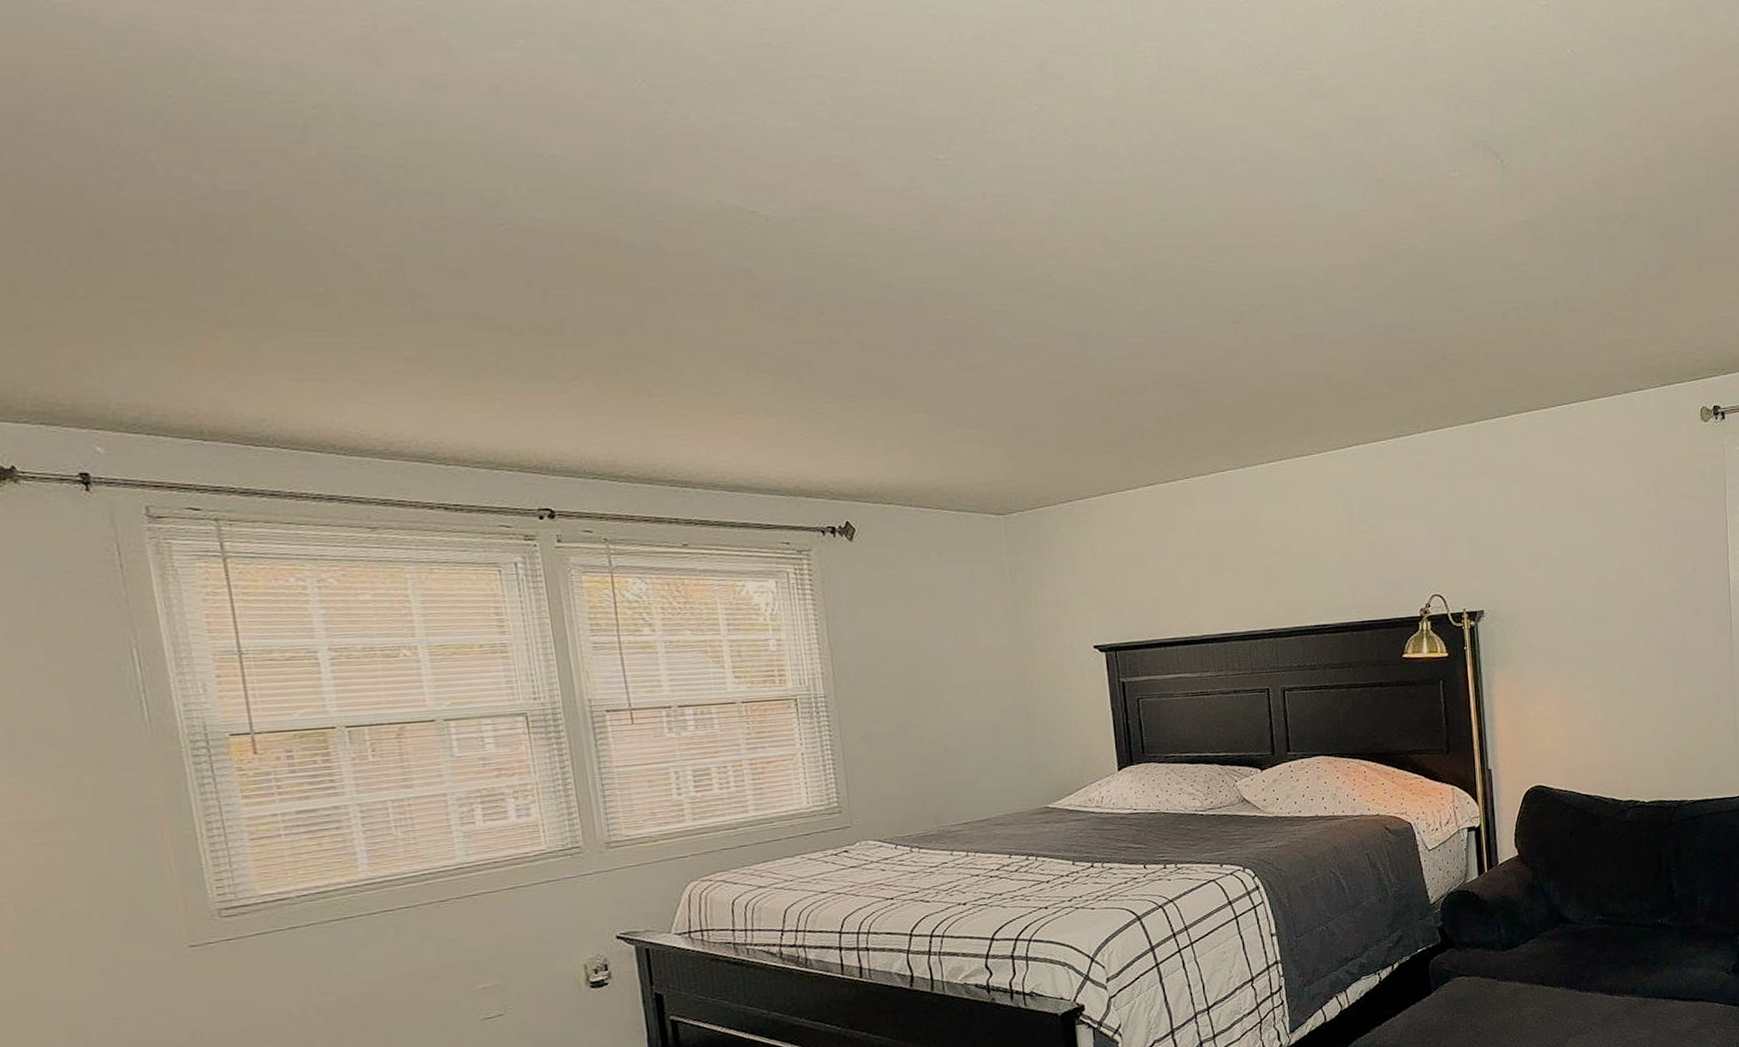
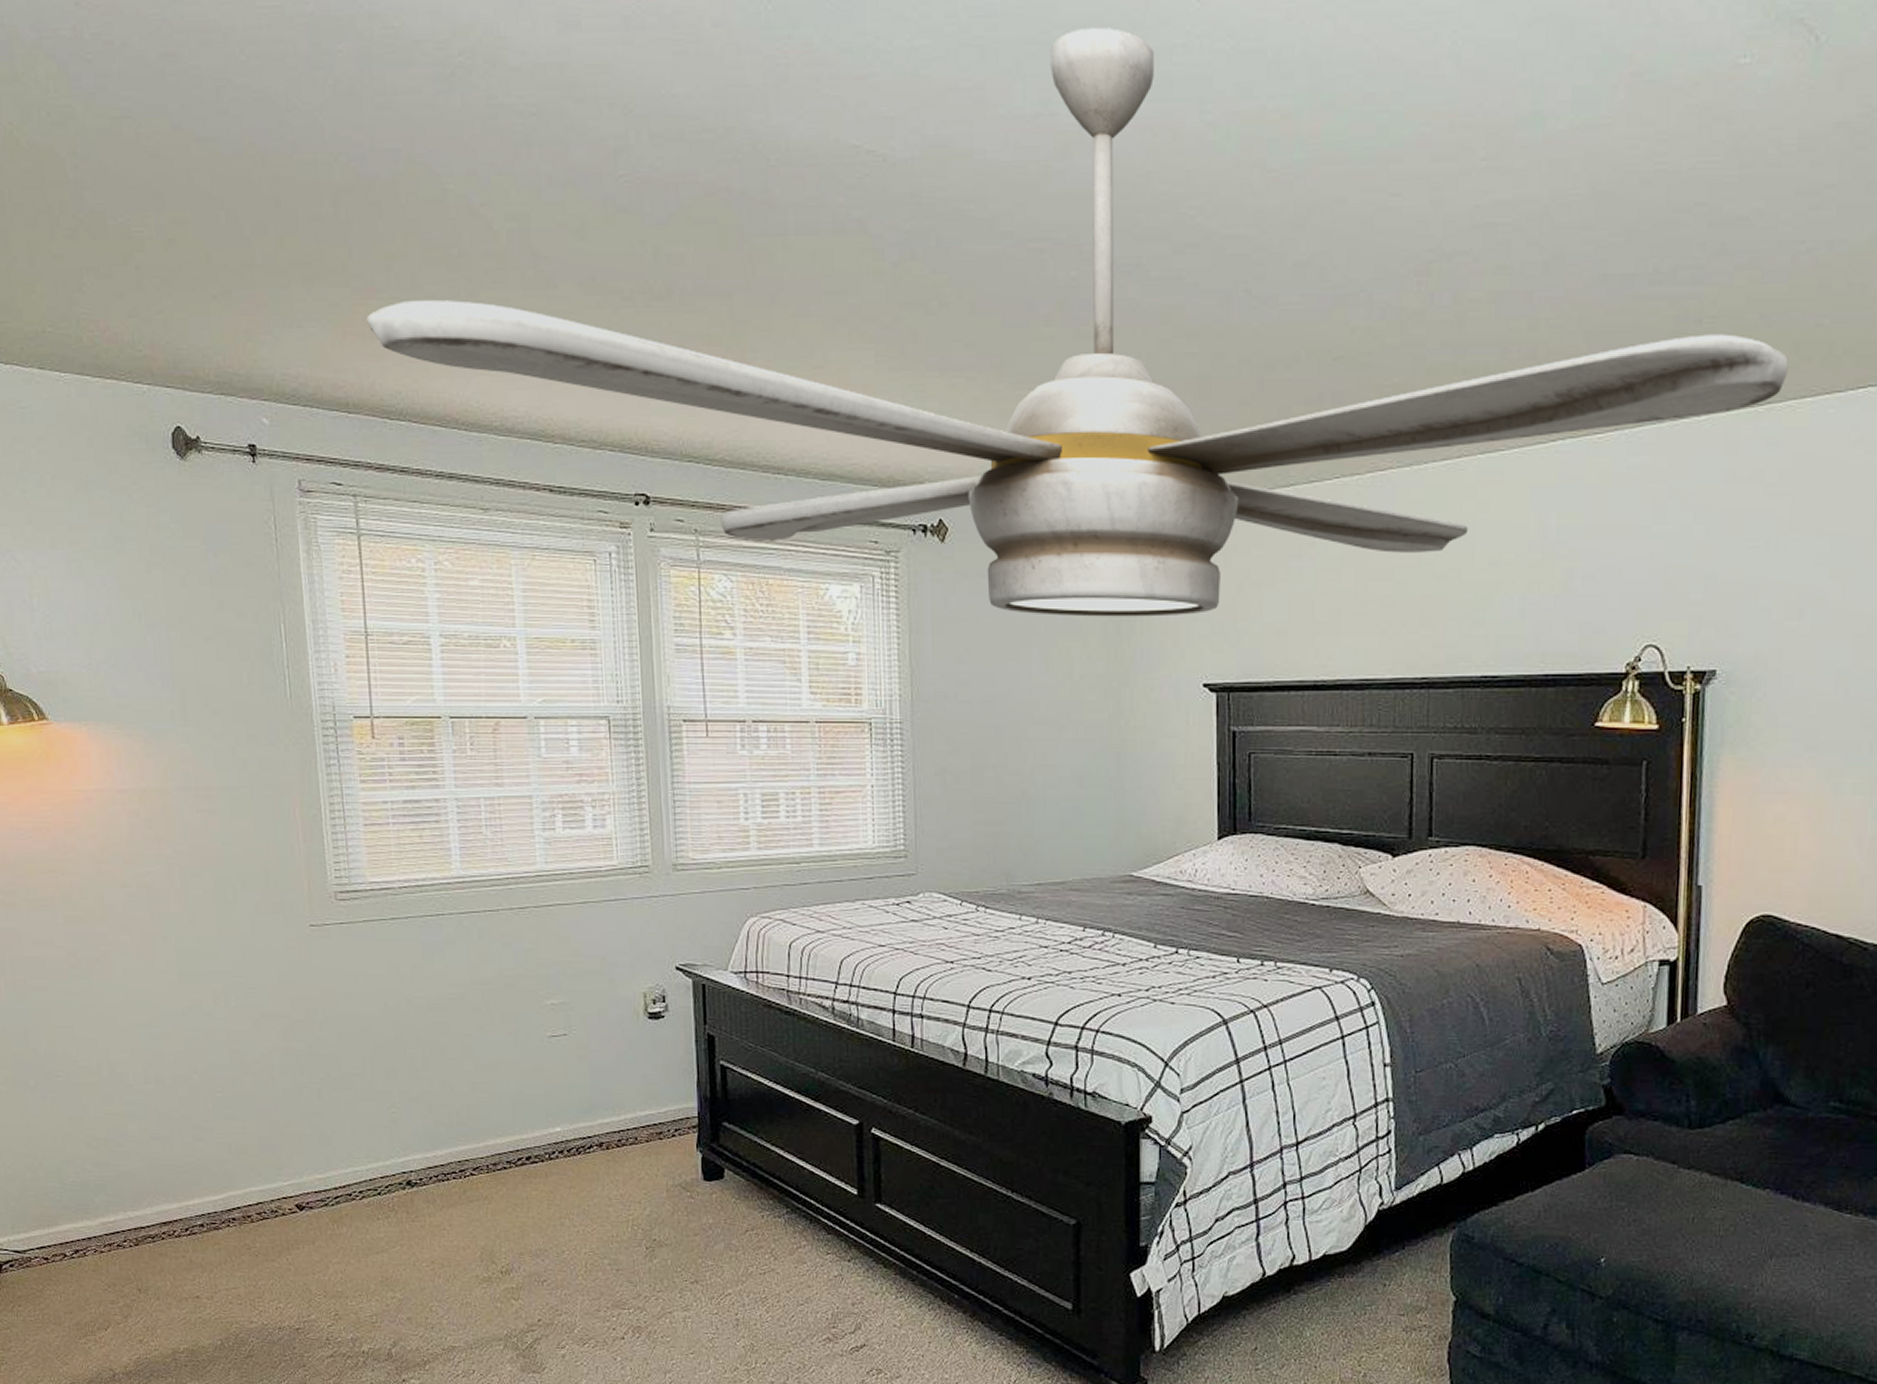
ceiling fan: none [220,121,1509,598] -> present [367,28,1789,617]

